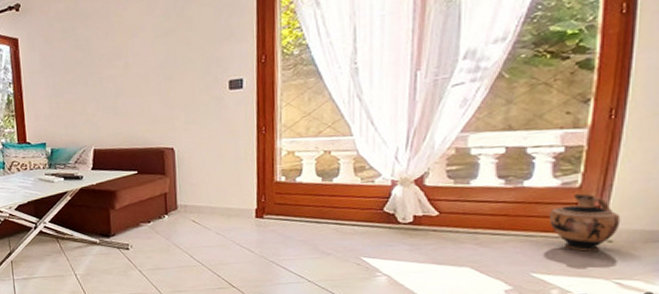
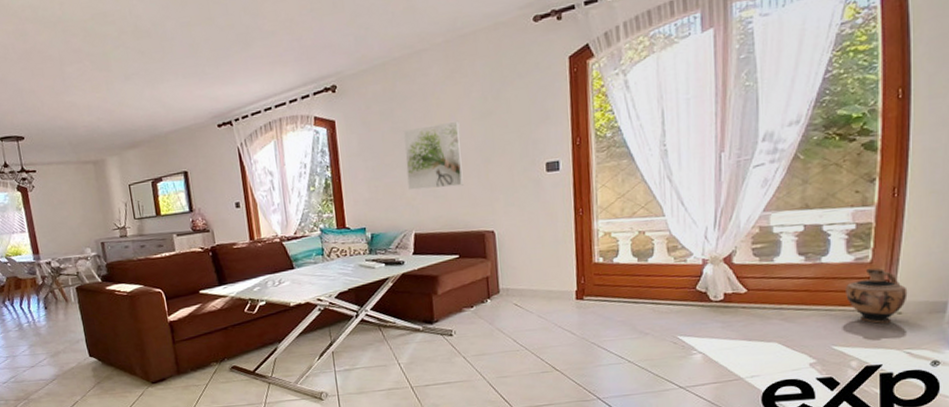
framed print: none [84,38,144,107] -> present [403,120,464,191]

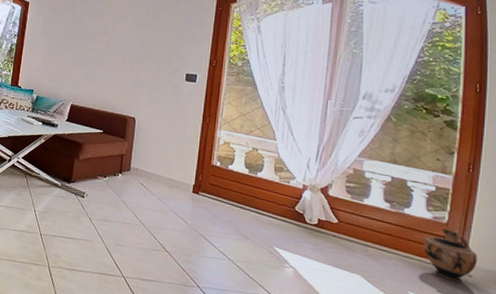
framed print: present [403,120,464,191] -> none [74,22,124,76]

